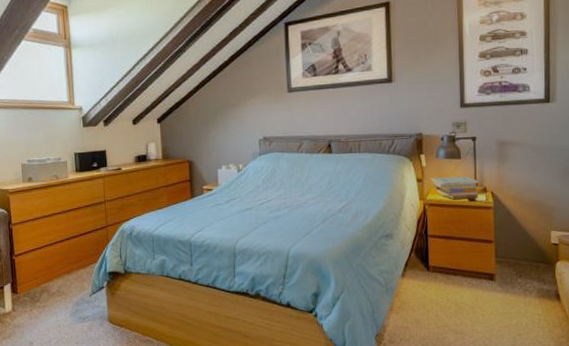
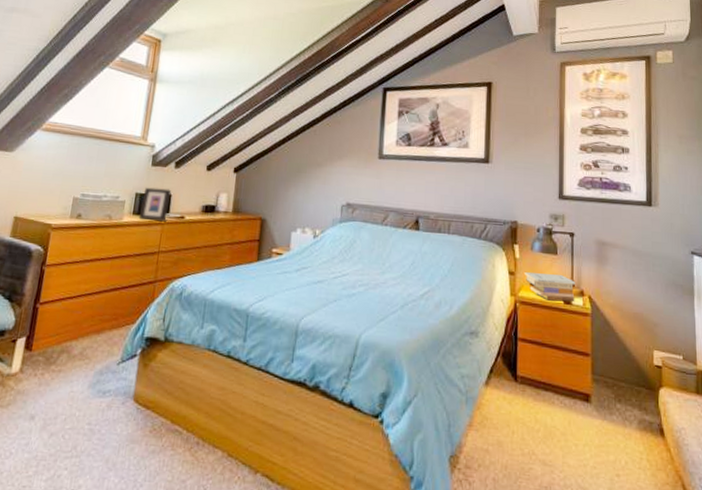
picture frame: none [81,146,106,175] -> present [138,187,172,221]

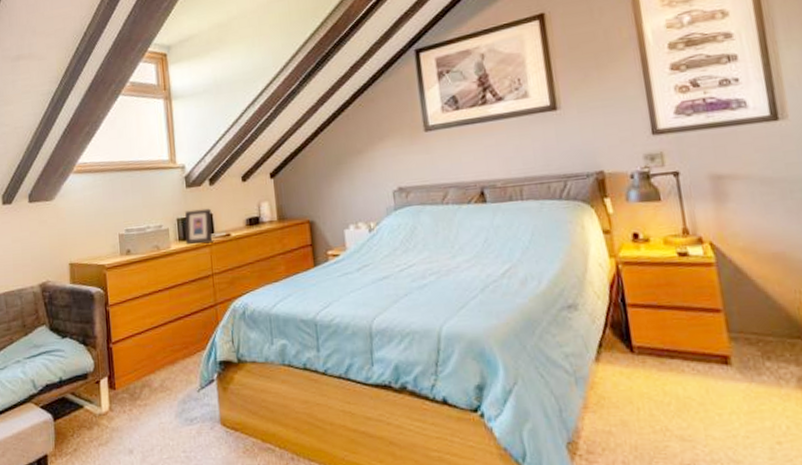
books: present [525,272,576,302] -> none [623,223,692,256]

